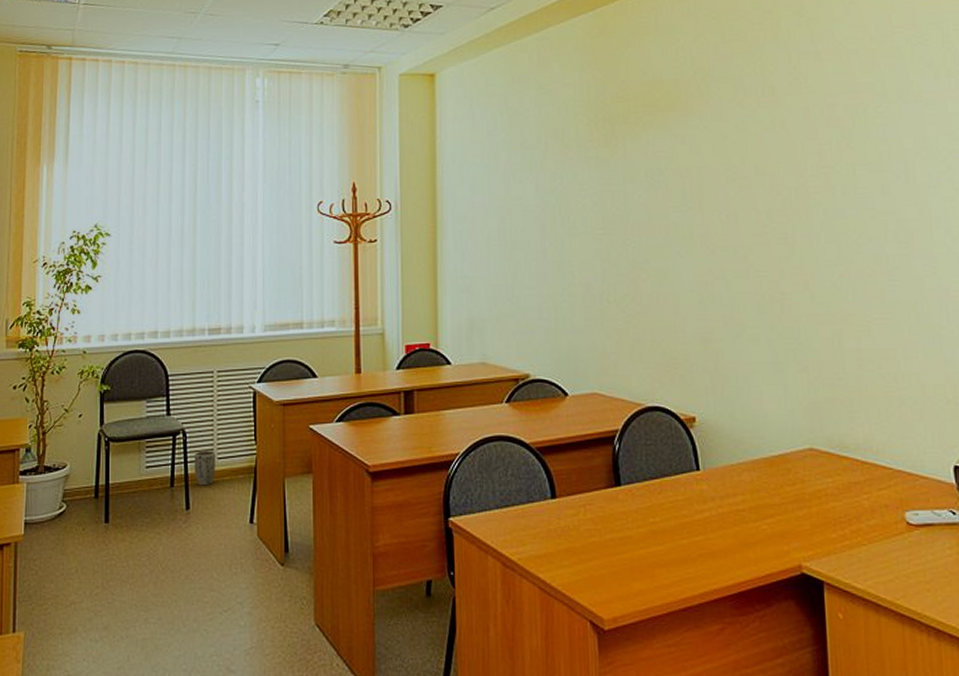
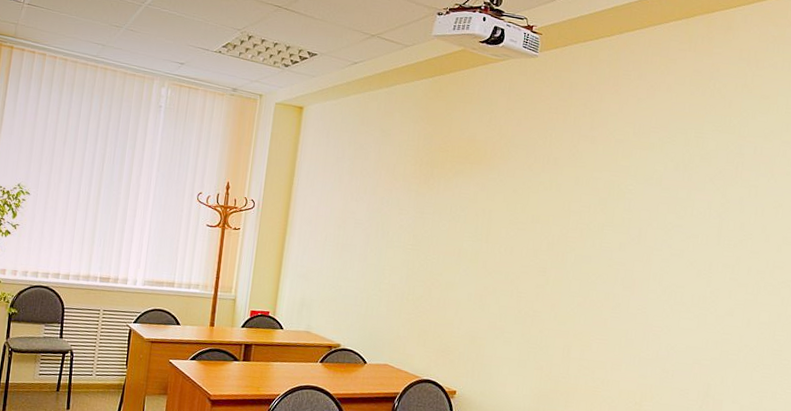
plant pot: present [194,450,216,486] -> none [76,367,95,394]

